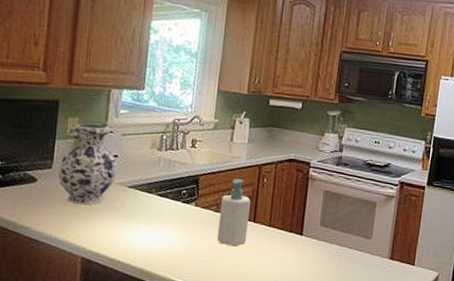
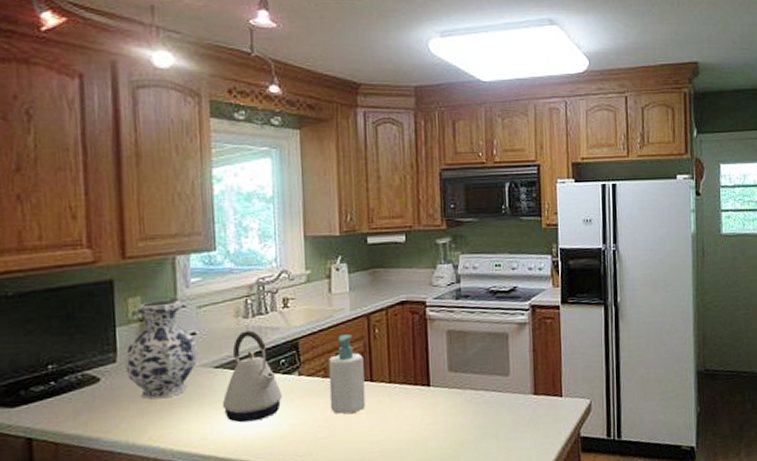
kettle: none [129,161,179,238] -> present [222,330,282,423]

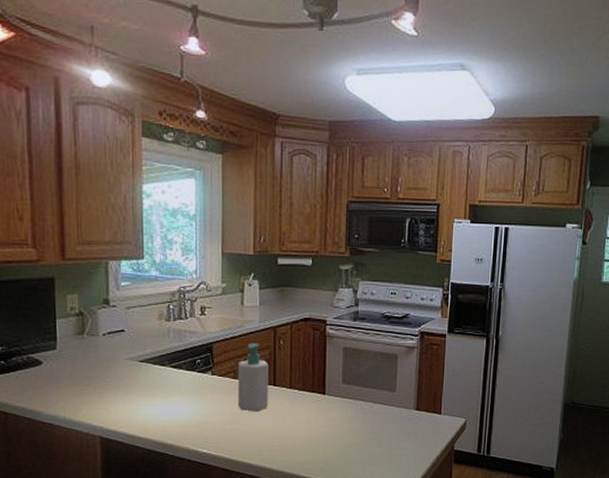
vase: present [125,299,199,400] -> none [63,299,126,384]
kettle: present [222,330,282,423] -> none [145,332,197,411]

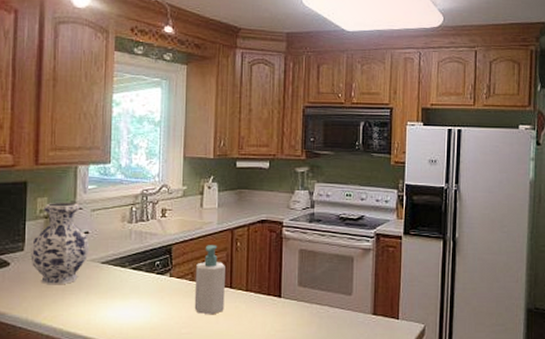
vase: none [63,299,126,384] -> present [30,202,90,285]

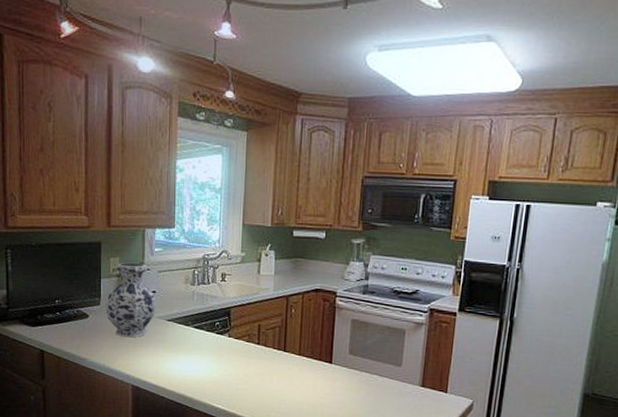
soap bottle: present [194,245,225,315] -> none [250,310,280,375]

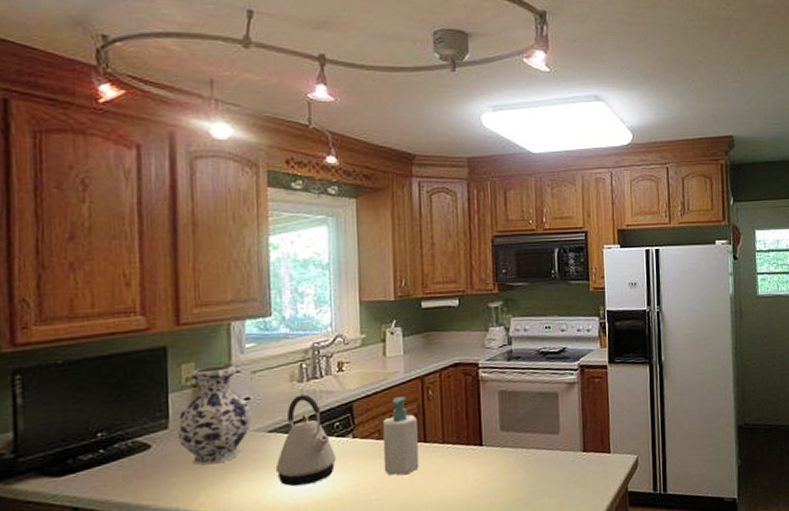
kettle: none [170,295,215,367] -> present [275,394,336,487]
soap bottle: none [250,310,280,375] -> present [382,396,419,476]

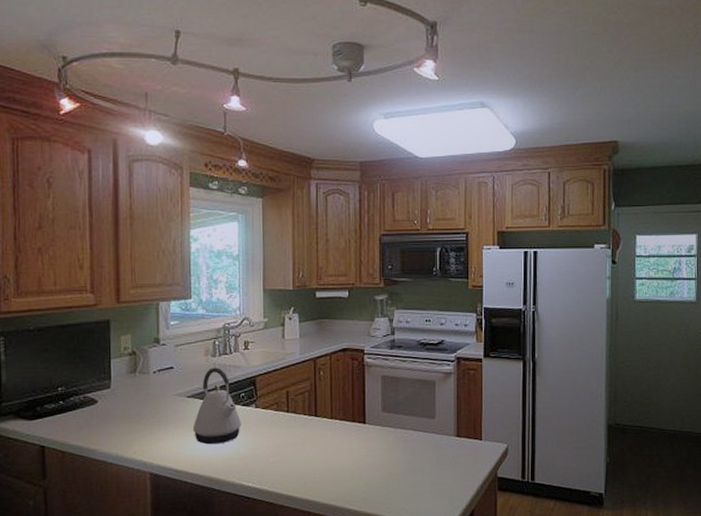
vase: present [177,365,253,466] -> none [117,338,175,421]
soap bottle: present [382,396,419,476] -> none [280,375,310,443]

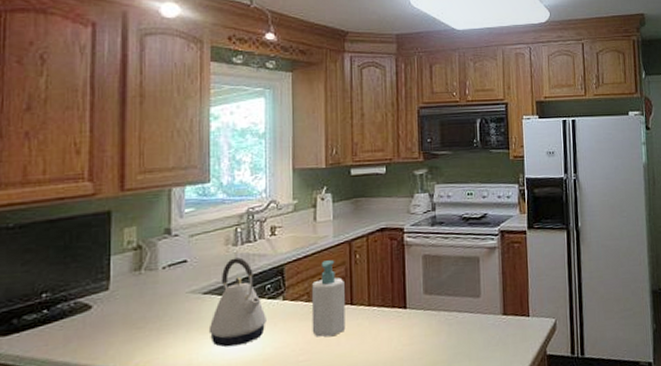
soap bottle: none [280,375,310,443] -> present [311,260,346,337]

